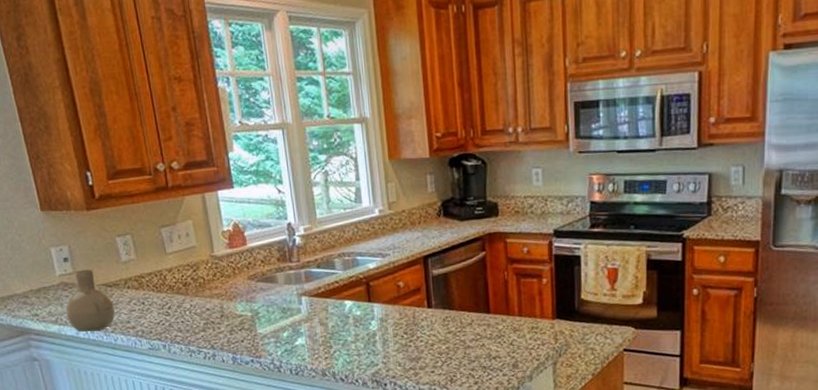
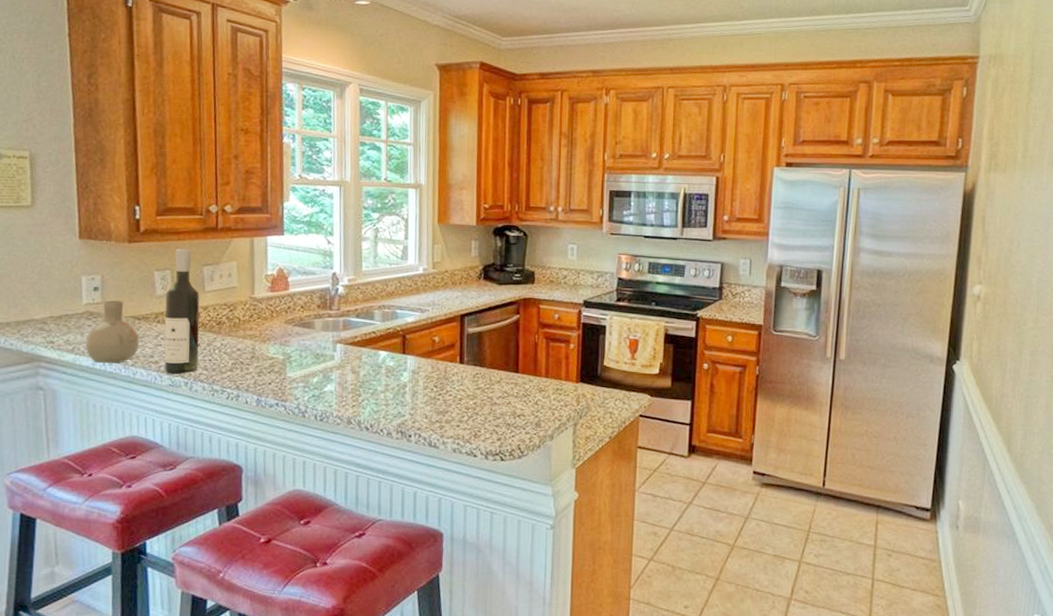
bottle: none [130,211,174,338] -> present [164,248,200,374]

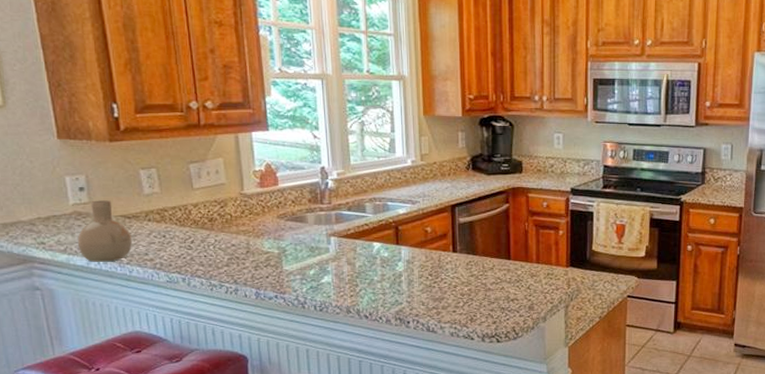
bottle: present [164,248,200,374] -> none [154,146,195,271]

